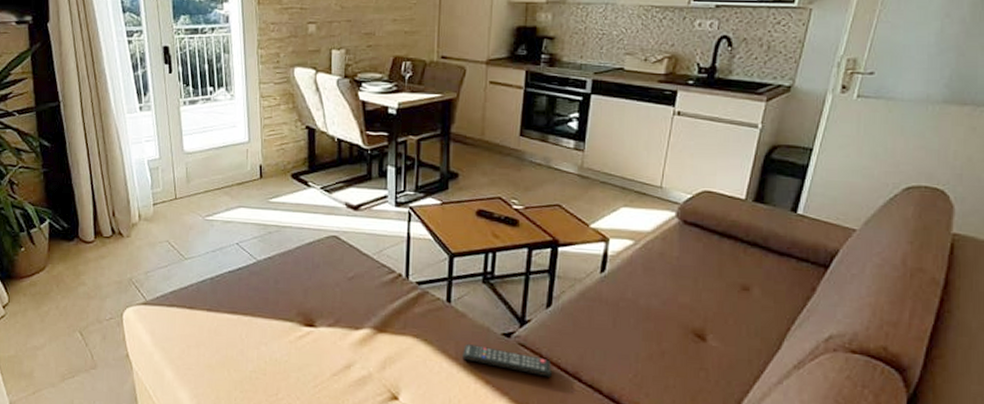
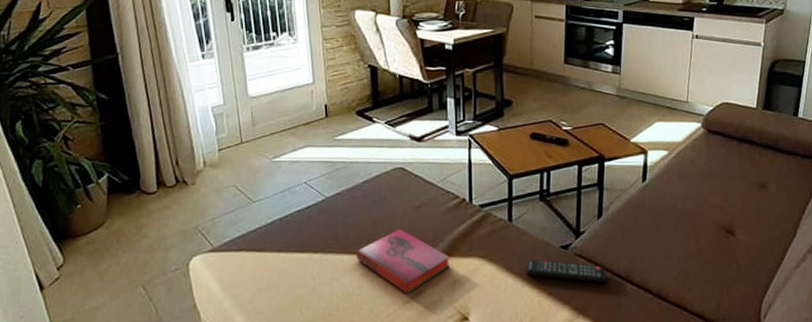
hardback book: none [285,298,381,366] -> present [356,228,449,293]

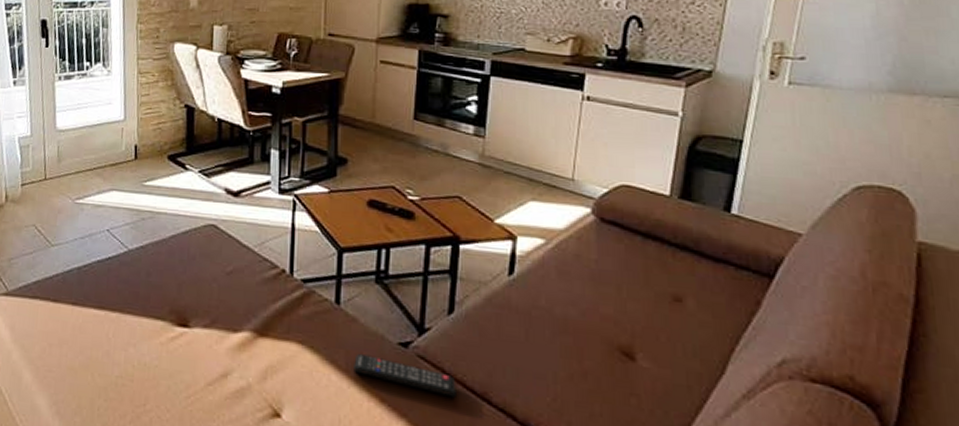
hardback book: present [356,228,449,293] -> none [156,295,262,374]

